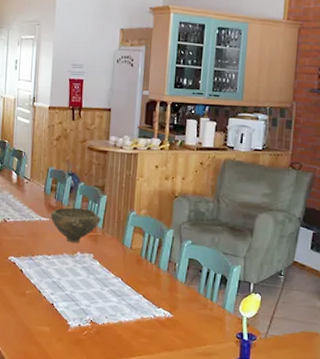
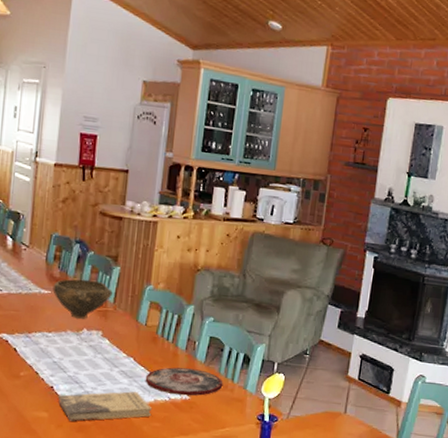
book: none [58,309,140,336] -> present [58,391,153,422]
plate: none [132,287,203,315] -> present [145,367,223,396]

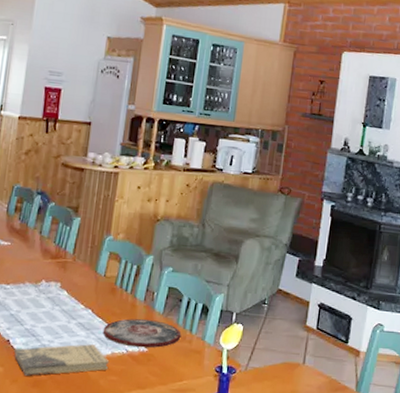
bowl: present [52,279,113,319] -> none [12,230,72,271]

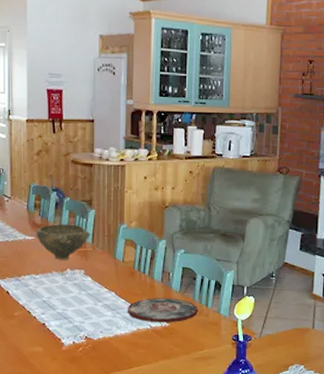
bowl: none [12,230,72,271] -> present [36,224,90,260]
book: present [14,344,110,376] -> none [51,323,136,353]

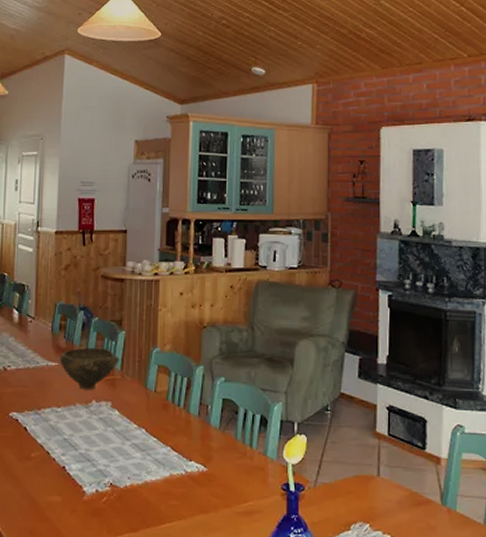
plate: present [127,298,198,323] -> none [158,436,241,468]

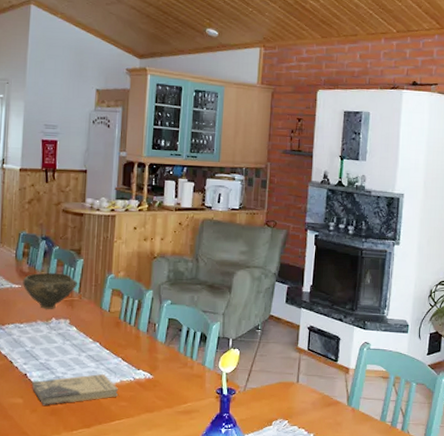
book: none [71,467,169,504] -> present [32,374,119,405]

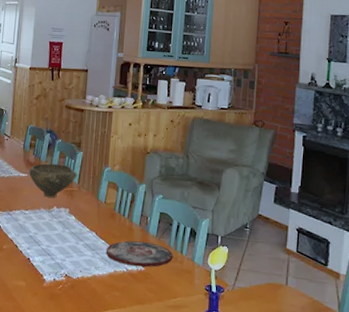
book: present [32,374,119,405] -> none [34,263,113,290]
plate: none [111,349,183,375] -> present [105,240,173,268]

